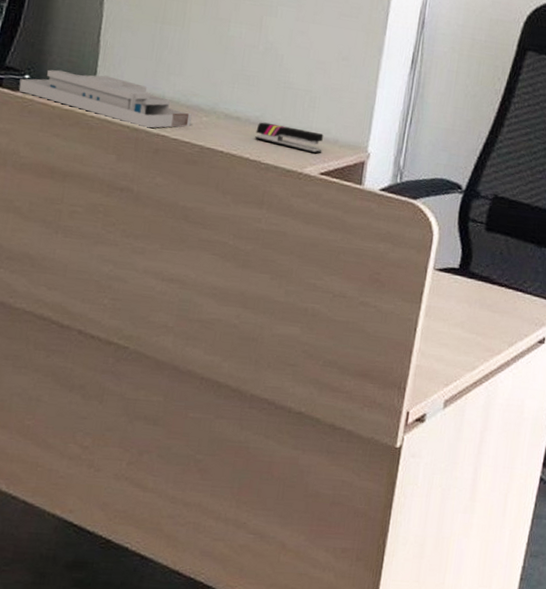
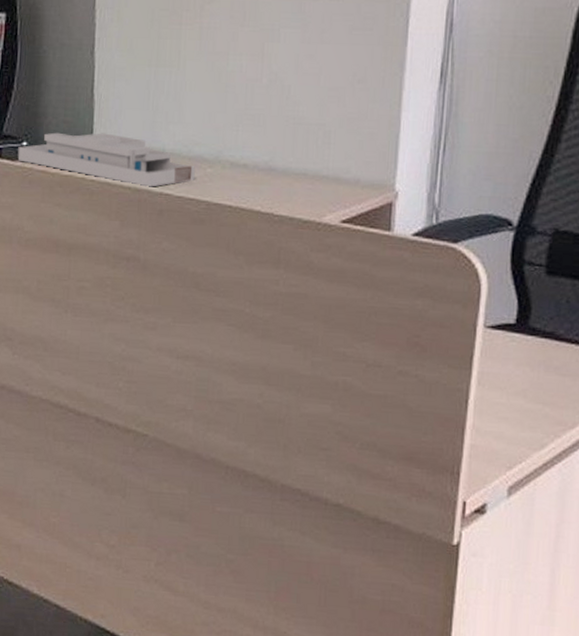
stapler: present [255,122,324,154] -> none [265,167,342,199]

